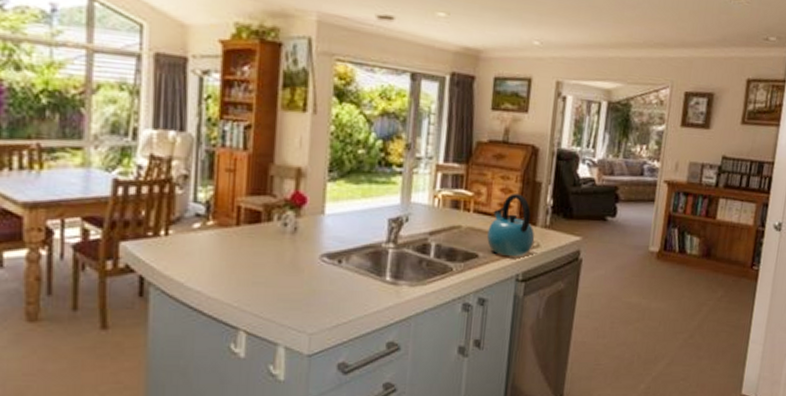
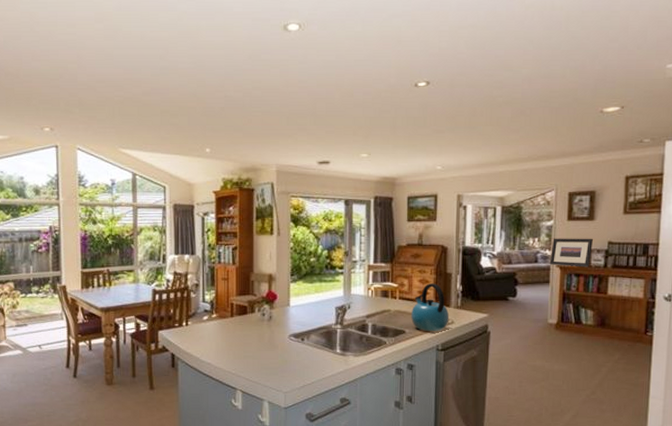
picture frame: none [656,146,708,186] -> present [549,238,594,268]

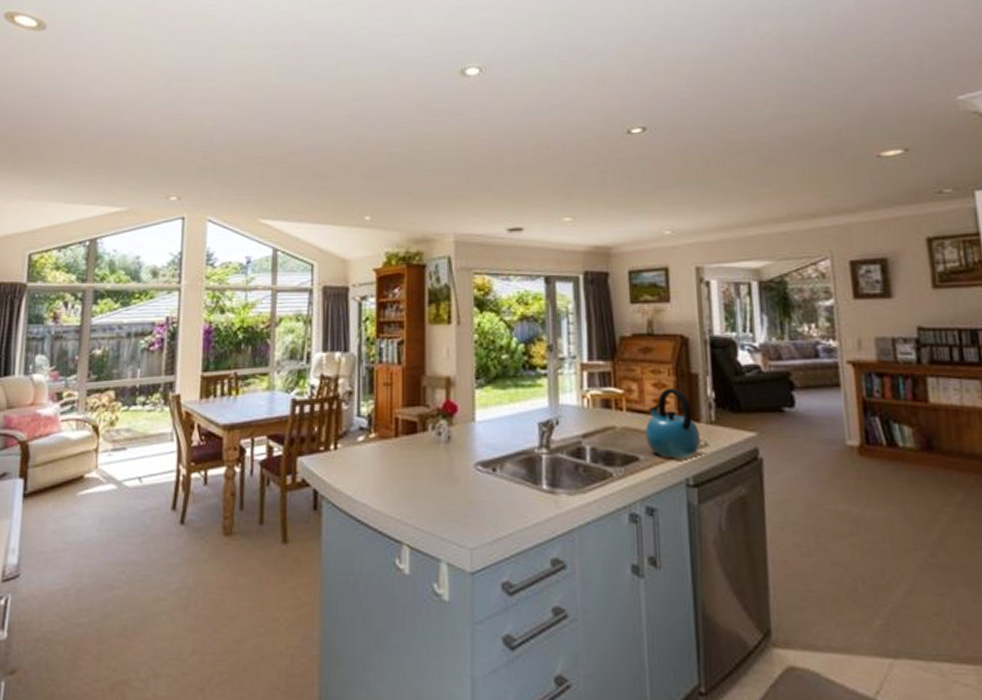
picture frame: present [549,238,594,268] -> none [836,322,896,364]

